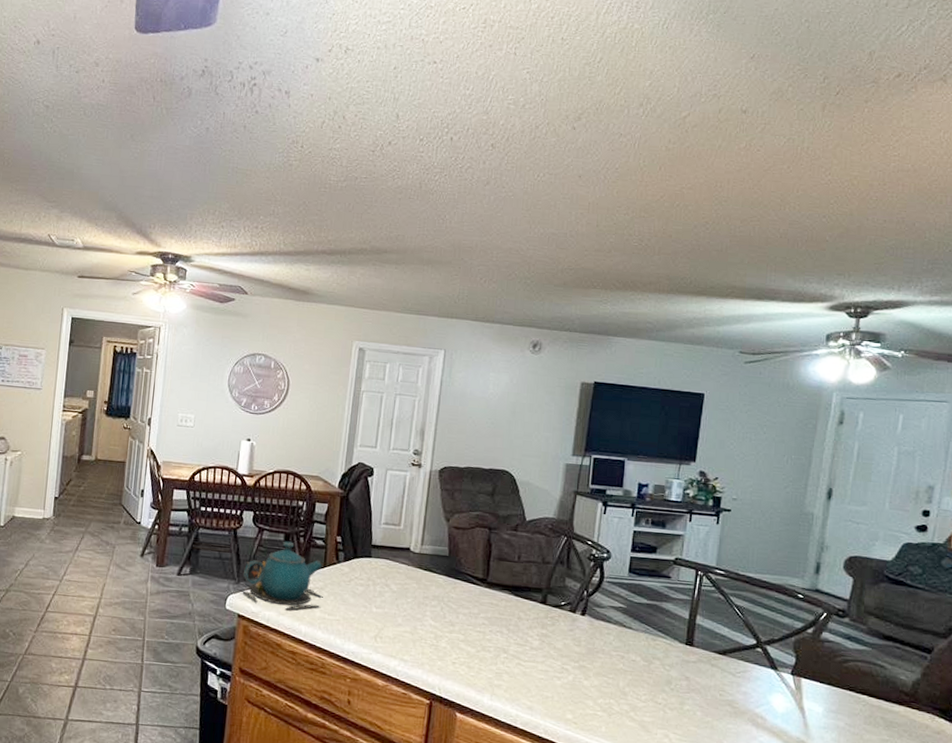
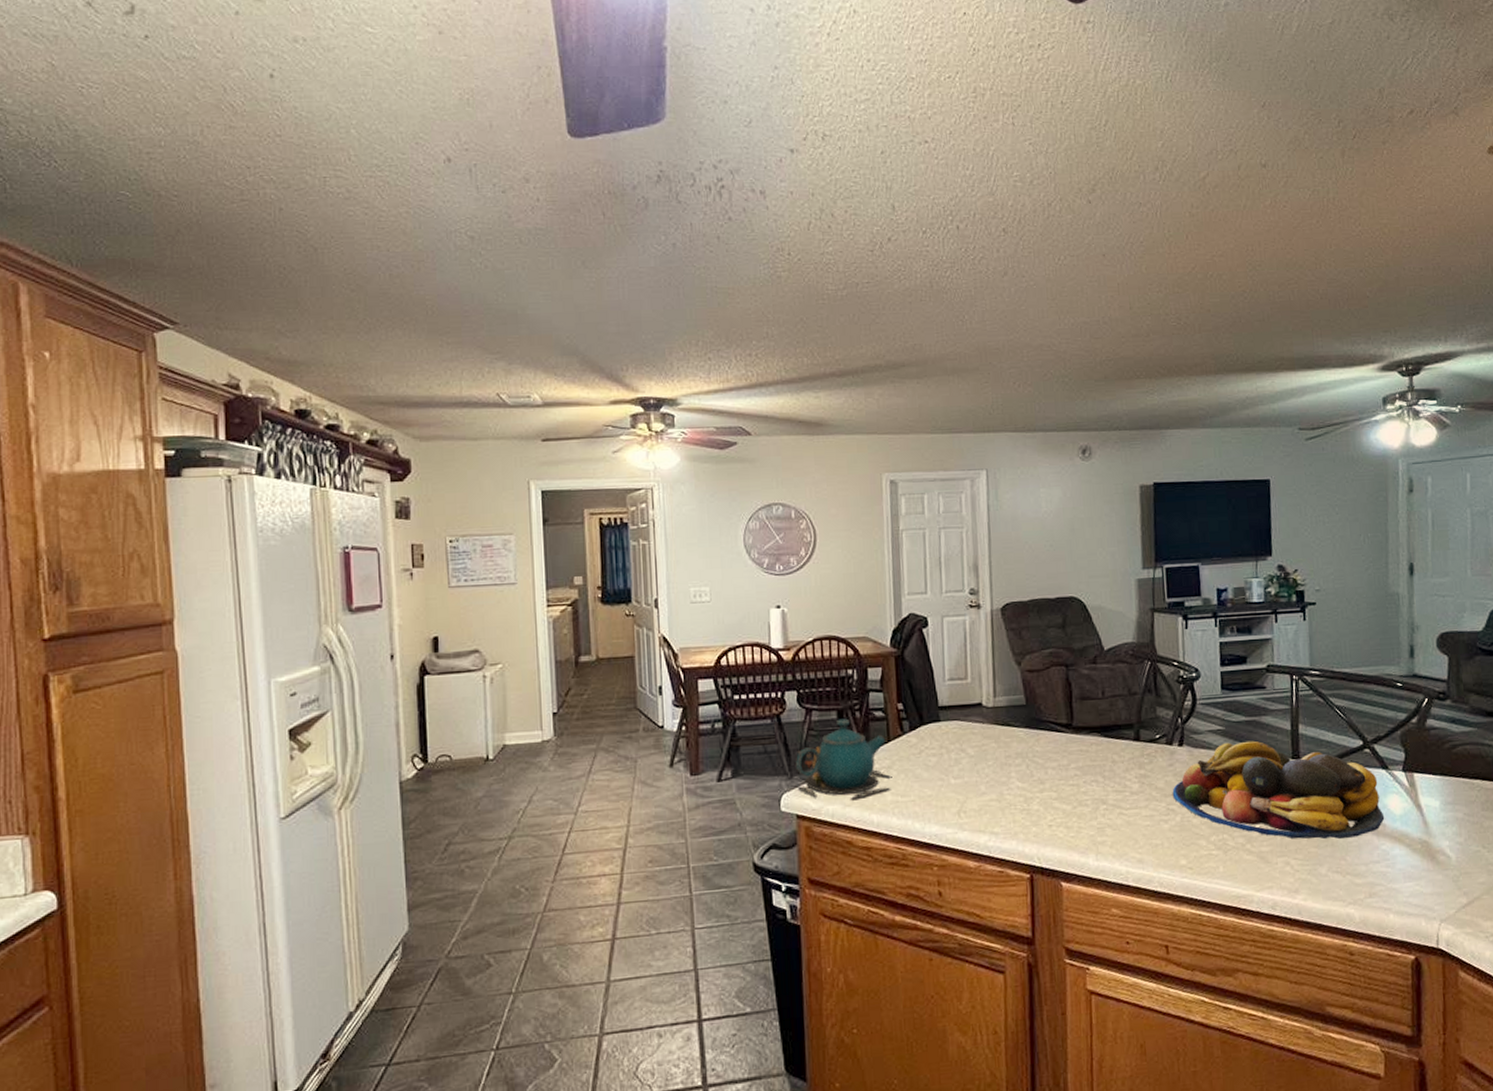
fruit bowl: none [568,619,767,725] -> present [1172,740,1385,839]

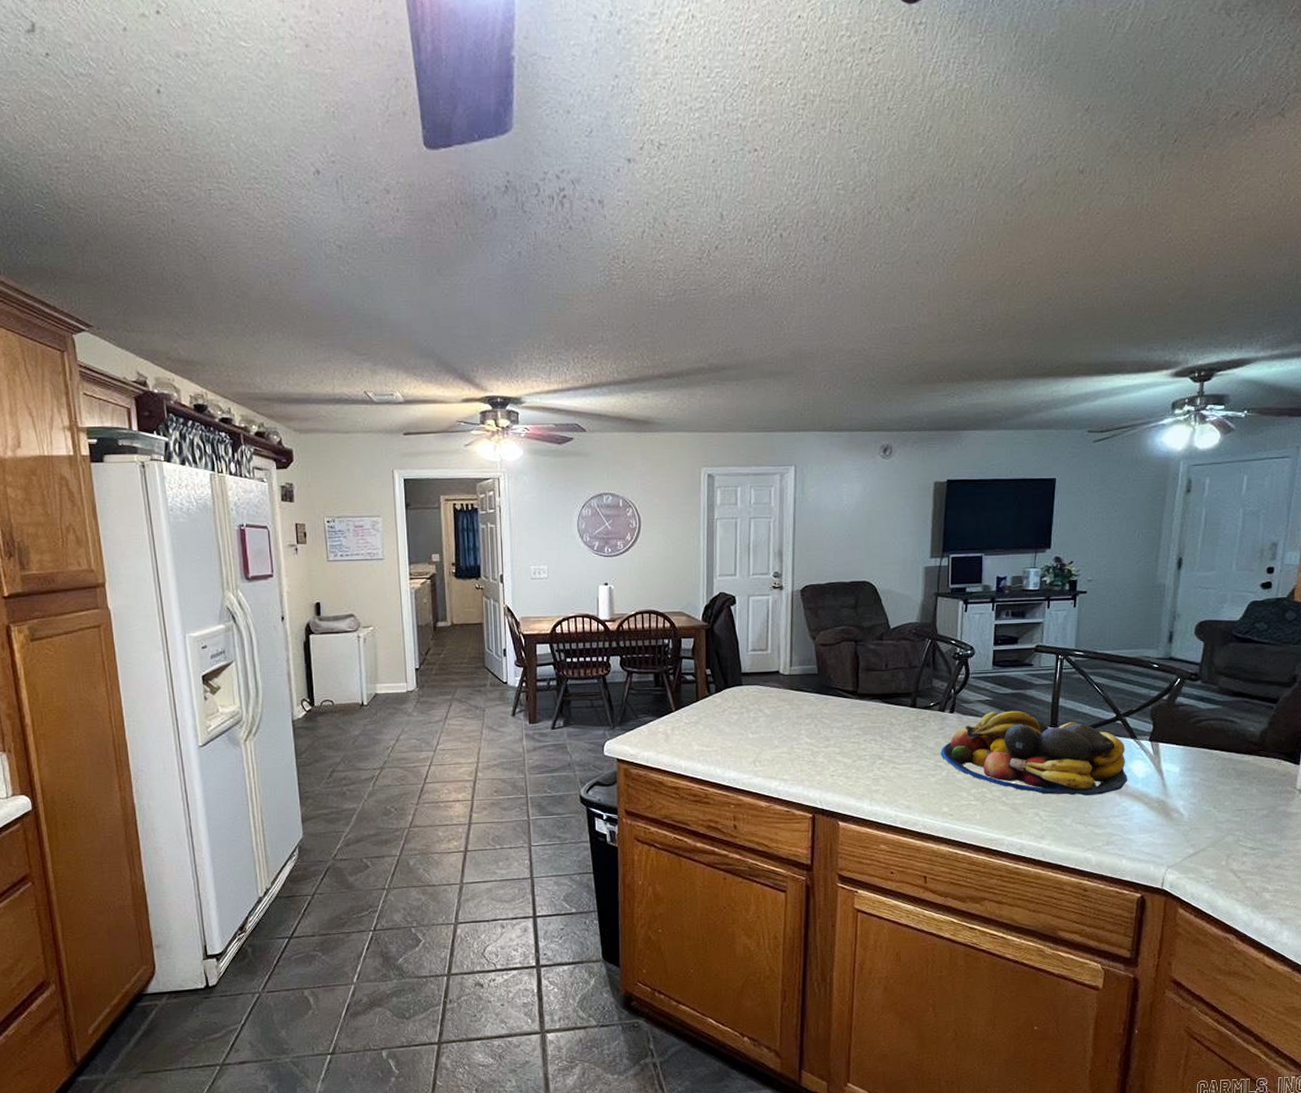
teapot: present [790,718,893,801] -> none [613,680,699,749]

